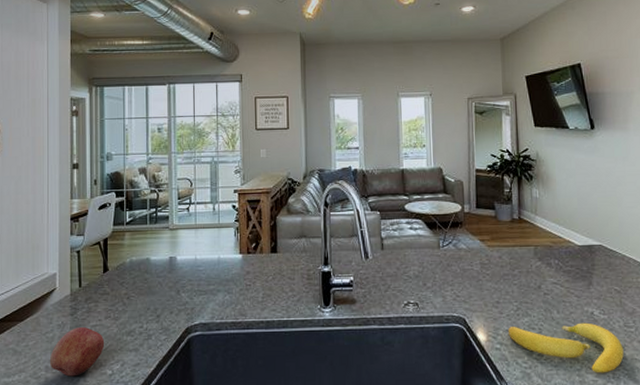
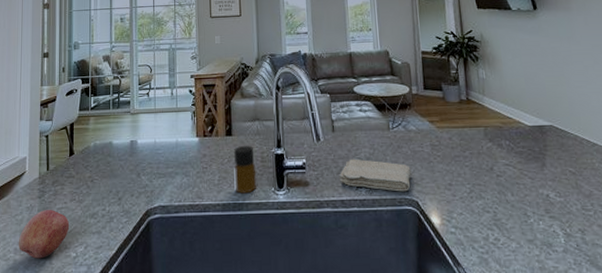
bottle: none [278,262,302,311] -> present [233,145,257,194]
washcloth: none [387,276,459,309] -> present [339,159,411,192]
banana: present [507,322,624,373] -> none [462,205,584,259]

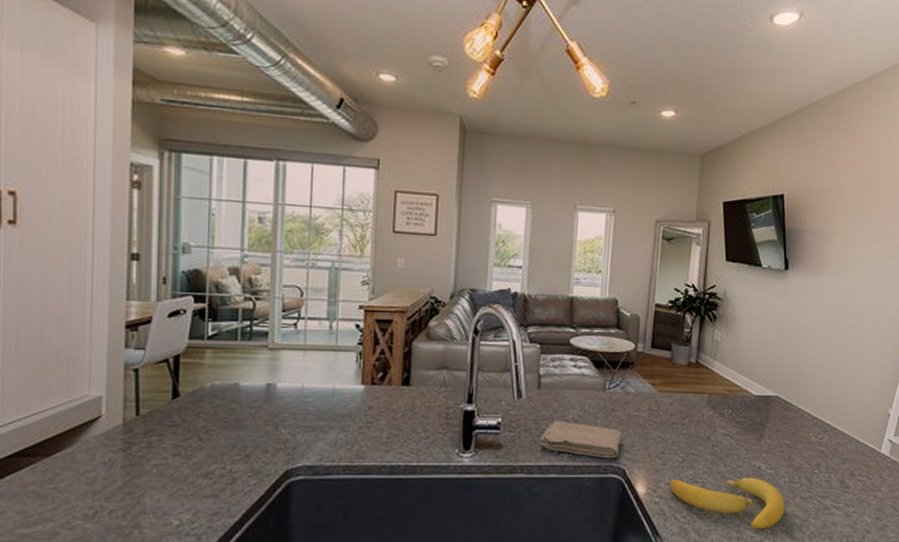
fruit: present [18,210,70,259] -> none [89,467,171,528]
bottle: present [233,145,257,194] -> none [408,397,438,455]
banana: none [462,205,584,259] -> present [669,477,785,530]

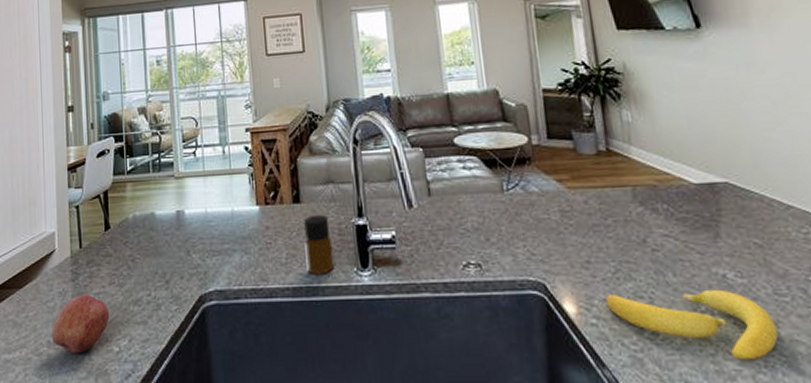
fruit: none [89,467,171,528] -> present [51,295,110,354]
bottle: none [408,397,438,455] -> present [303,214,335,275]
washcloth: present [540,420,622,459] -> none [440,230,535,272]

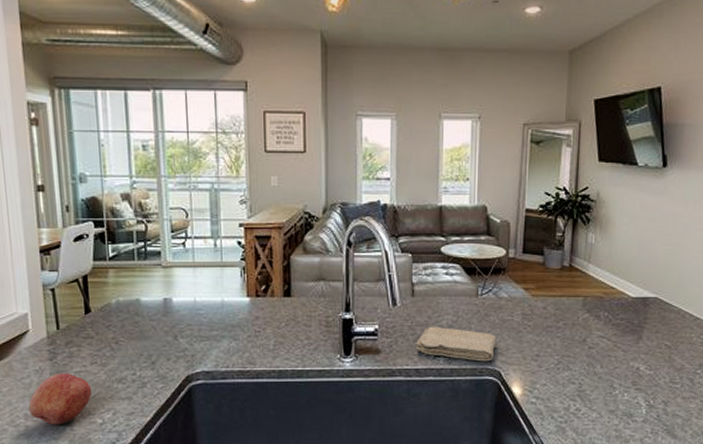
bottle: present [303,214,335,275] -> none [292,307,320,360]
washcloth: none [440,230,535,272] -> present [416,326,497,362]
banana: present [605,289,778,360] -> none [545,378,666,429]

